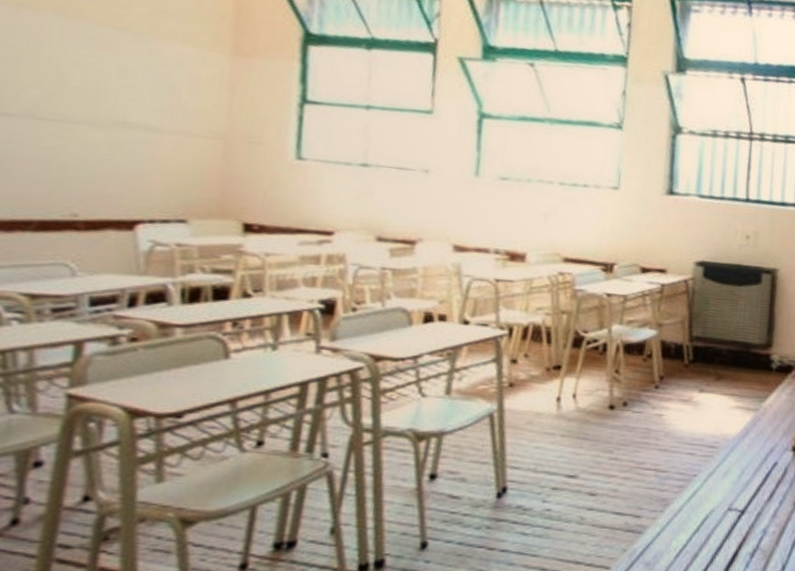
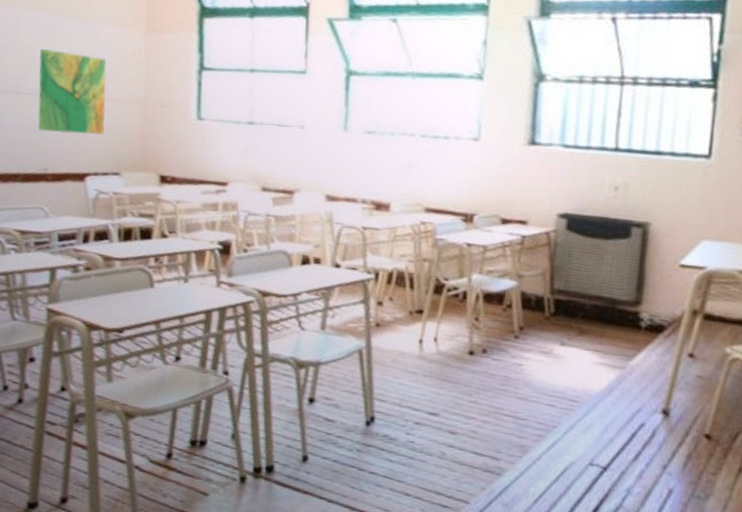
map: none [66,65,174,174] -> present [38,48,107,135]

